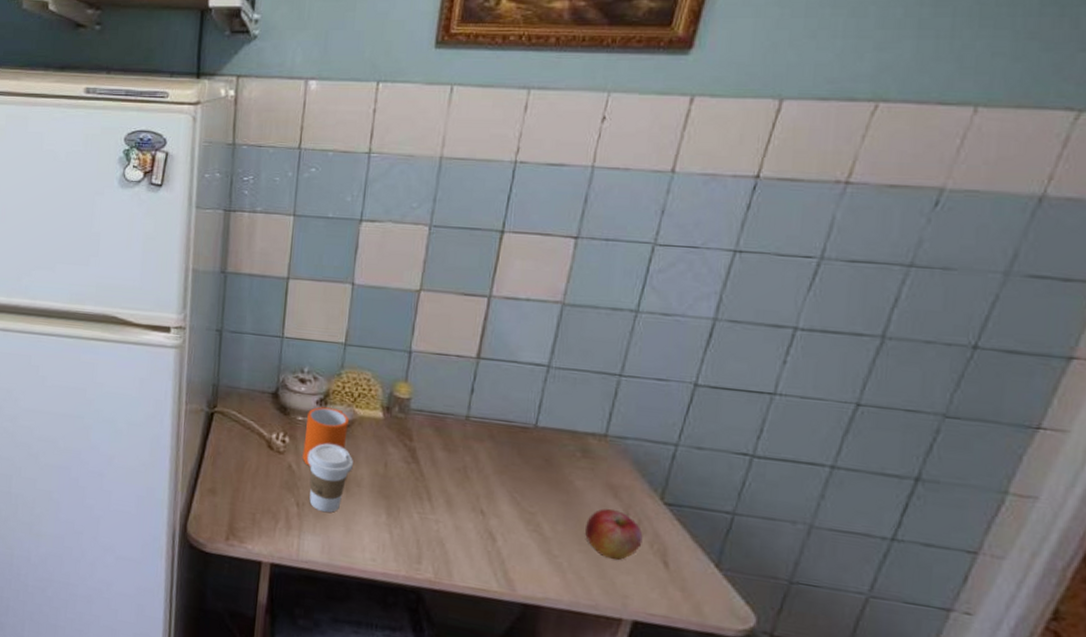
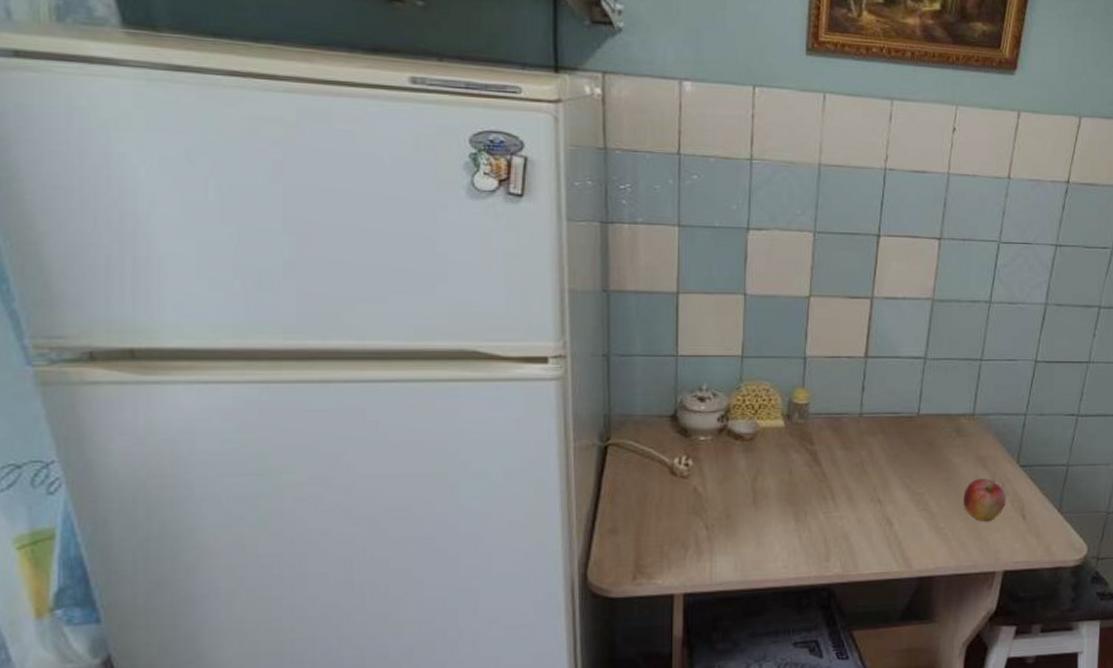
mug: present [302,407,349,468] -> none [708,423,751,487]
coffee cup: present [307,443,353,513] -> none [713,459,759,530]

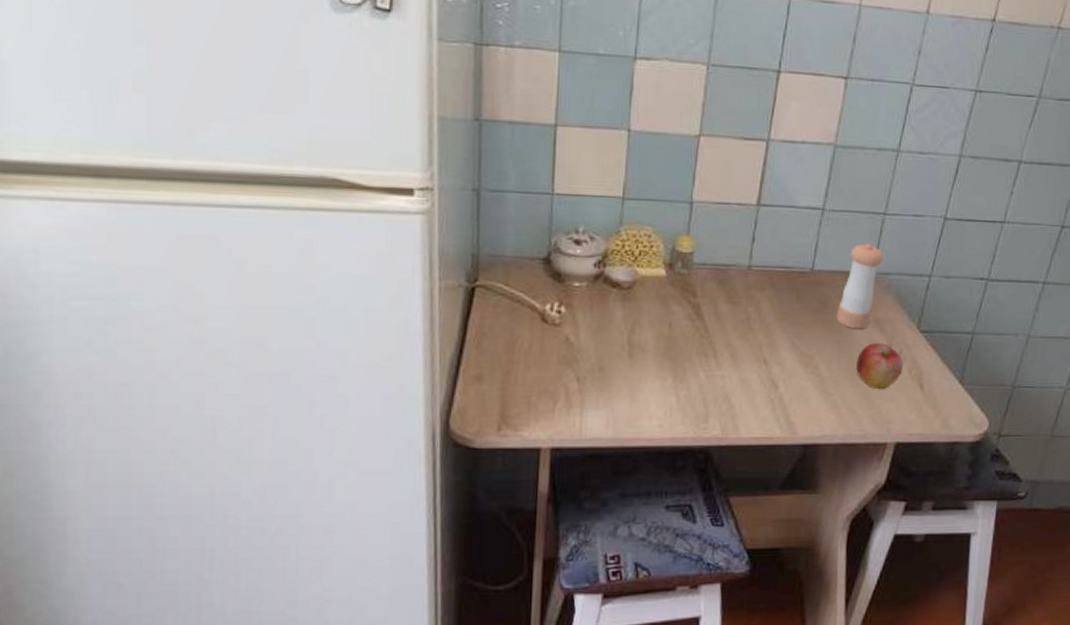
pepper shaker: none [942,387,982,467] -> present [836,243,884,329]

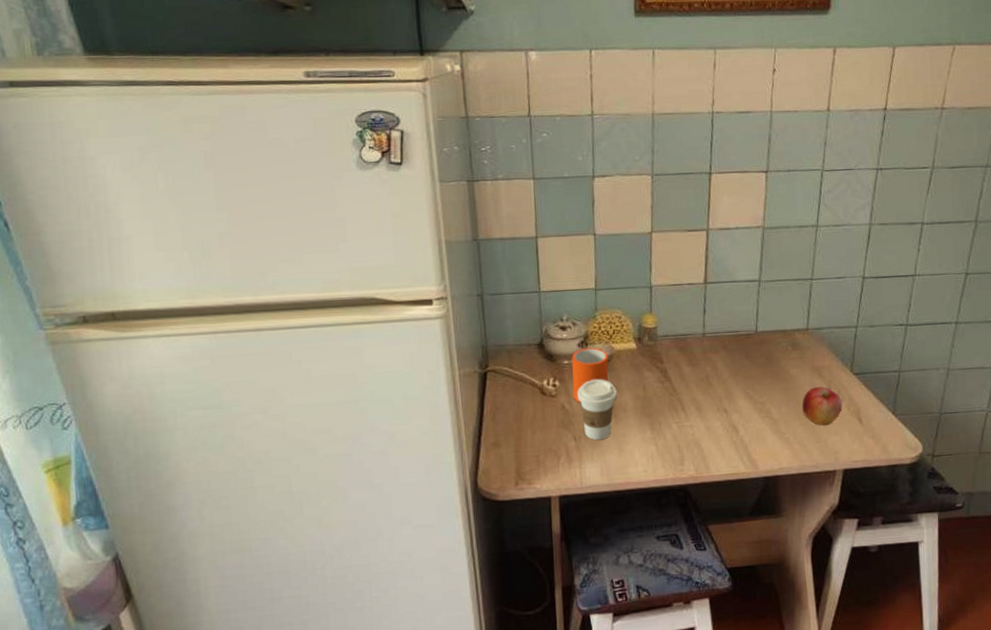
mug: none [581,269,630,337] -> present [572,347,609,404]
coffee cup: none [587,308,636,384] -> present [577,379,617,441]
pepper shaker: present [836,243,884,329] -> none [780,304,815,377]

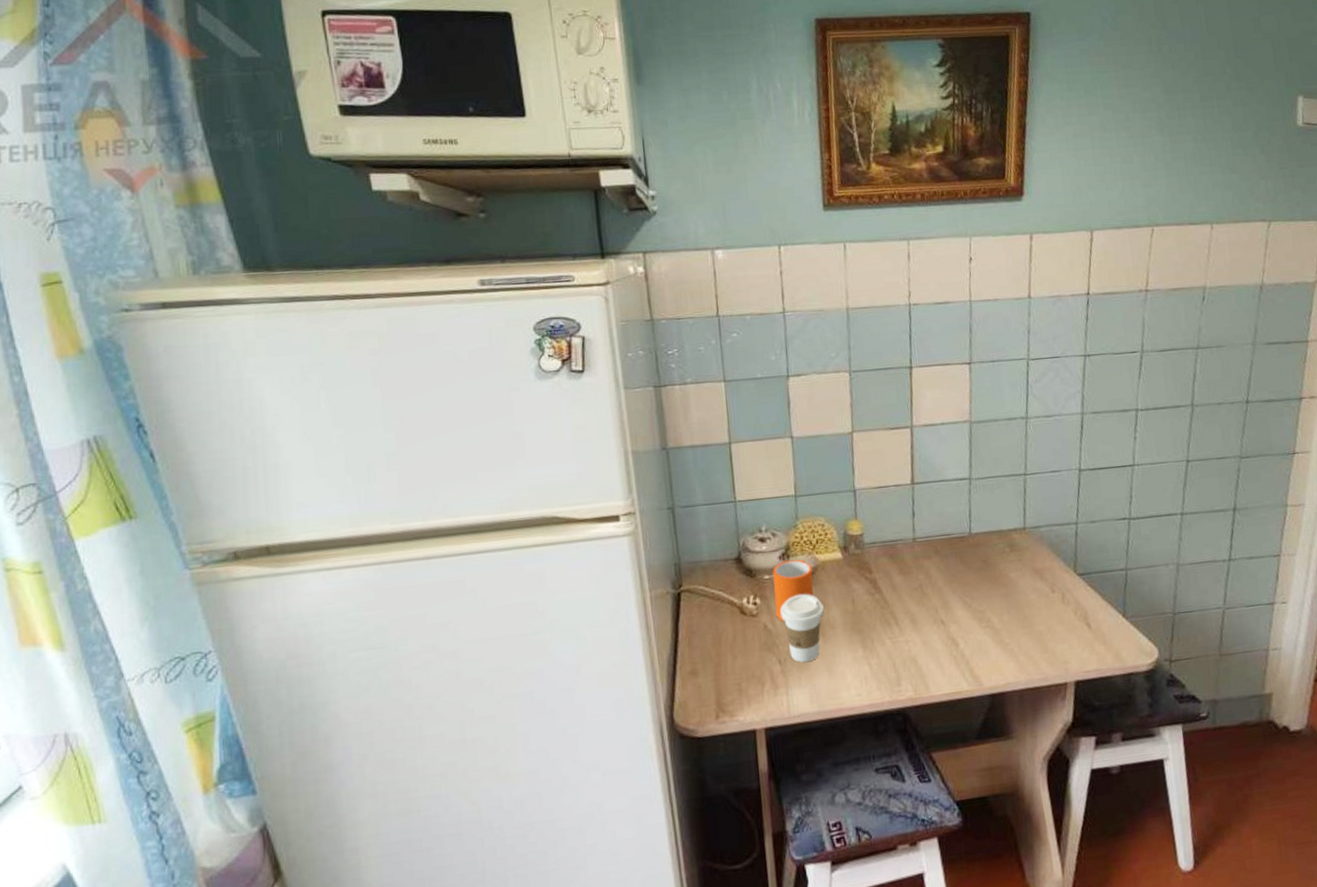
apple: present [802,387,843,426] -> none [1025,590,1069,634]

